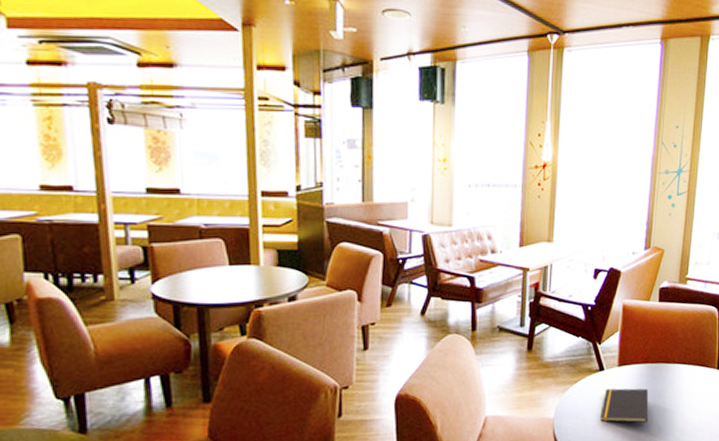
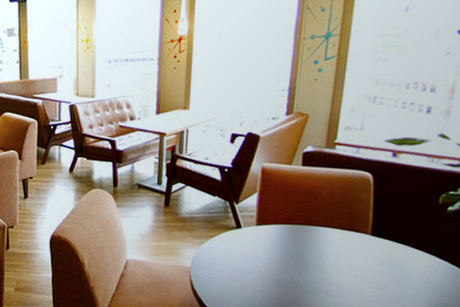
notepad: present [600,388,649,423] -> none [237,244,290,280]

